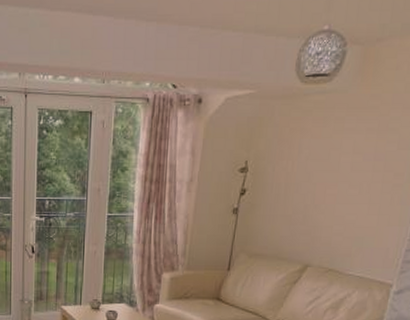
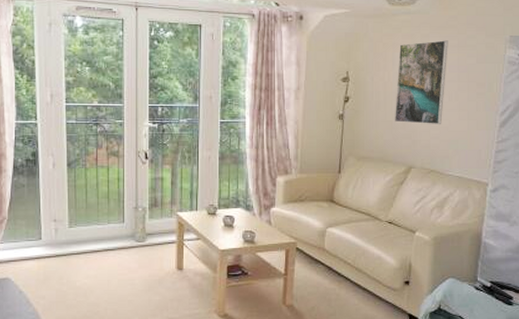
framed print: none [293,124,367,221] -> present [394,40,448,125]

